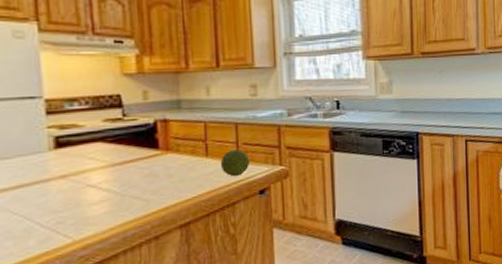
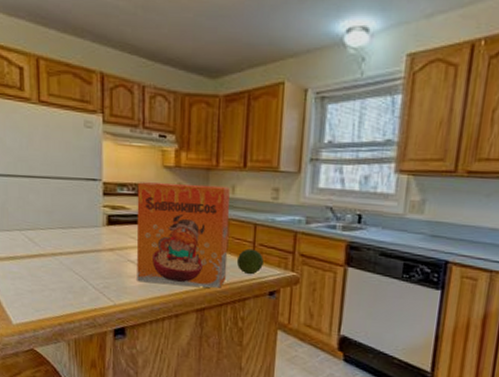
cereal box: none [91,88,211,208] -> present [136,182,230,288]

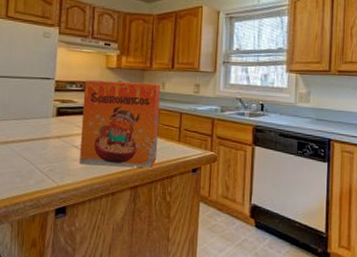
fruit: present [236,248,265,275] -> none [165,133,189,155]

